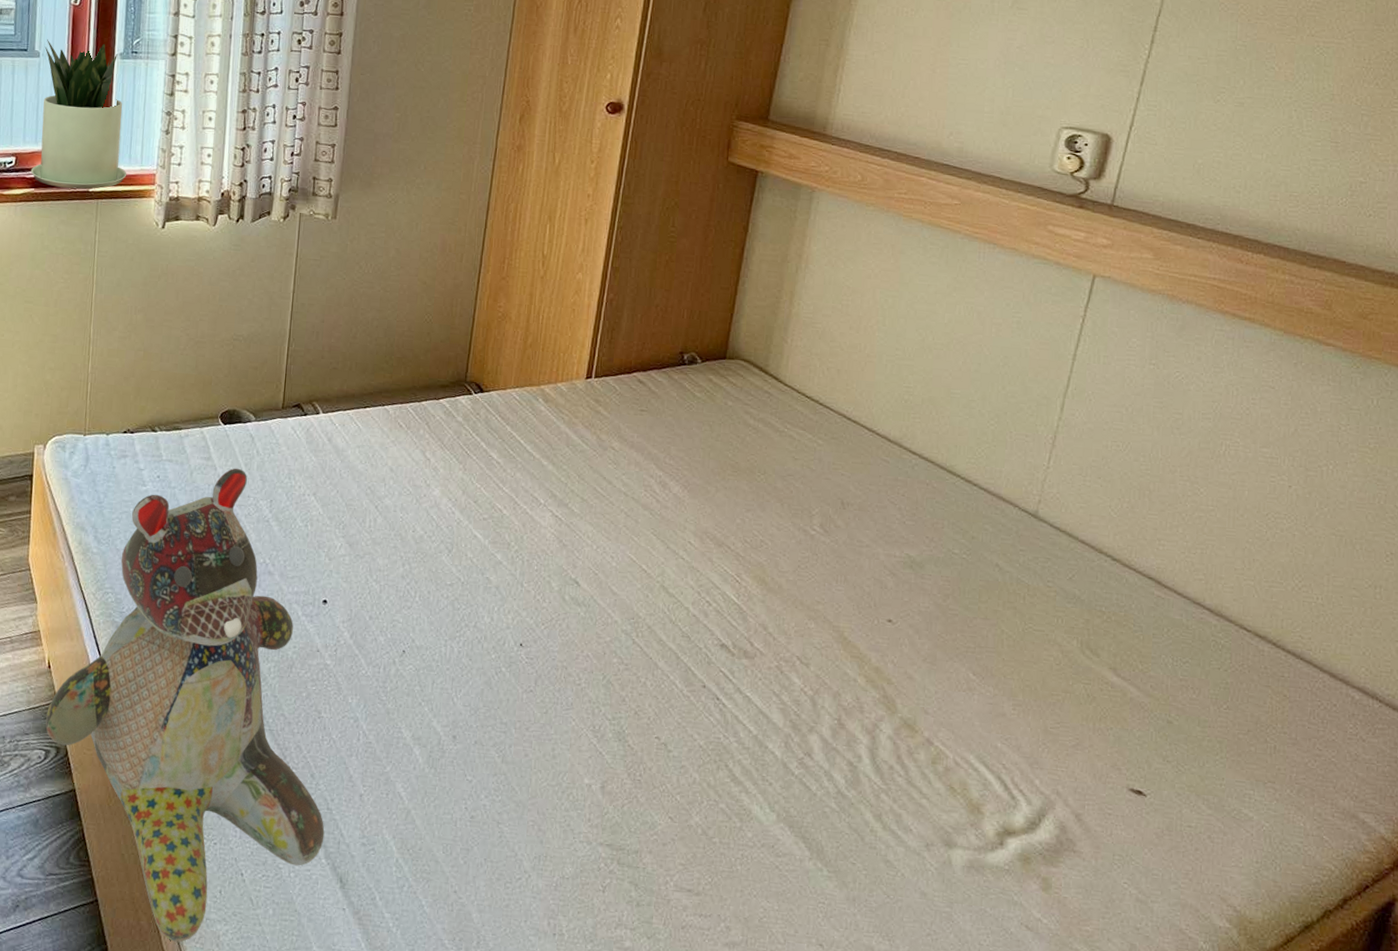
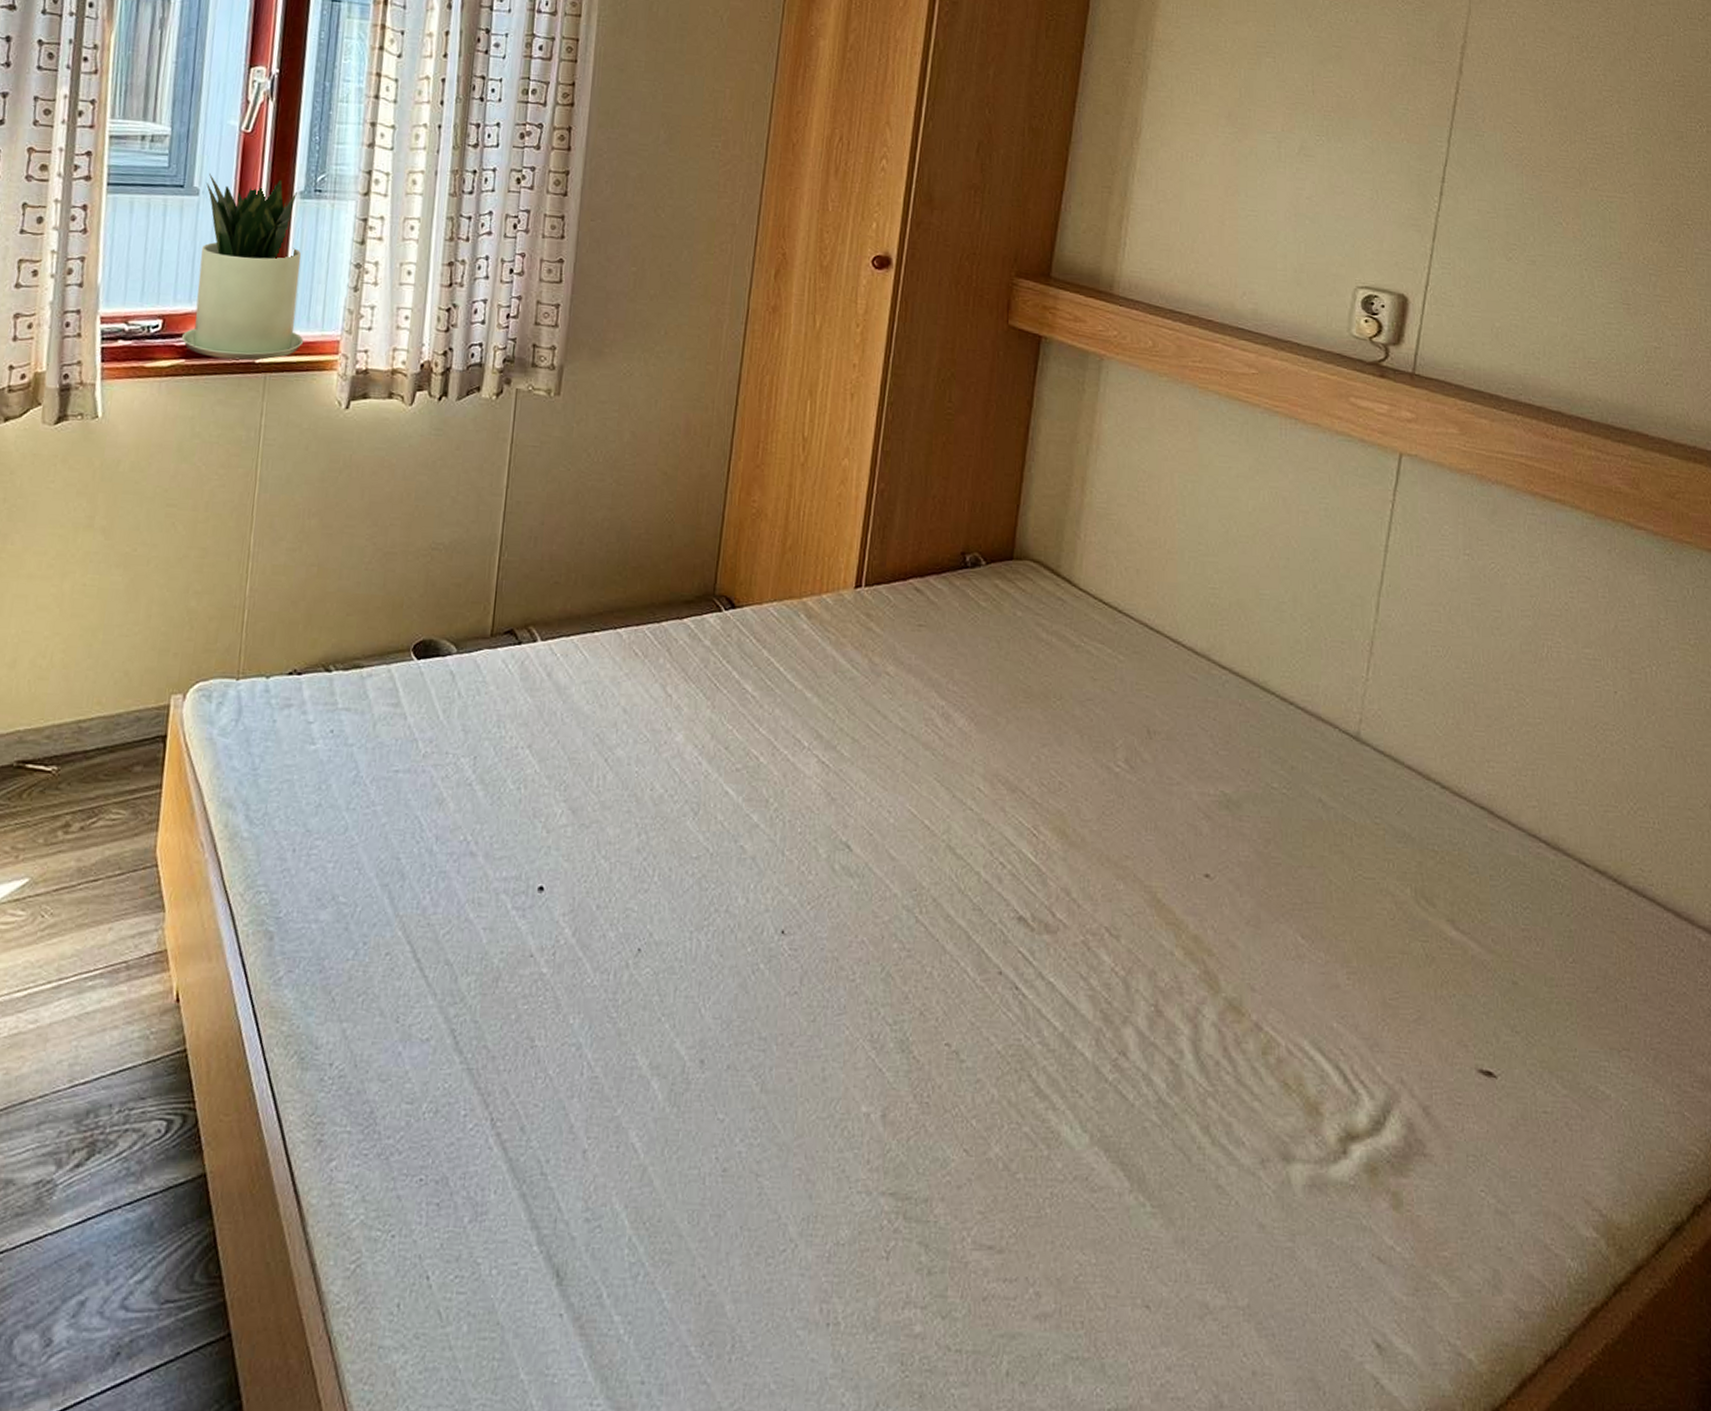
stuffed bear: present [45,468,325,943] -> none [168,716,537,1386]

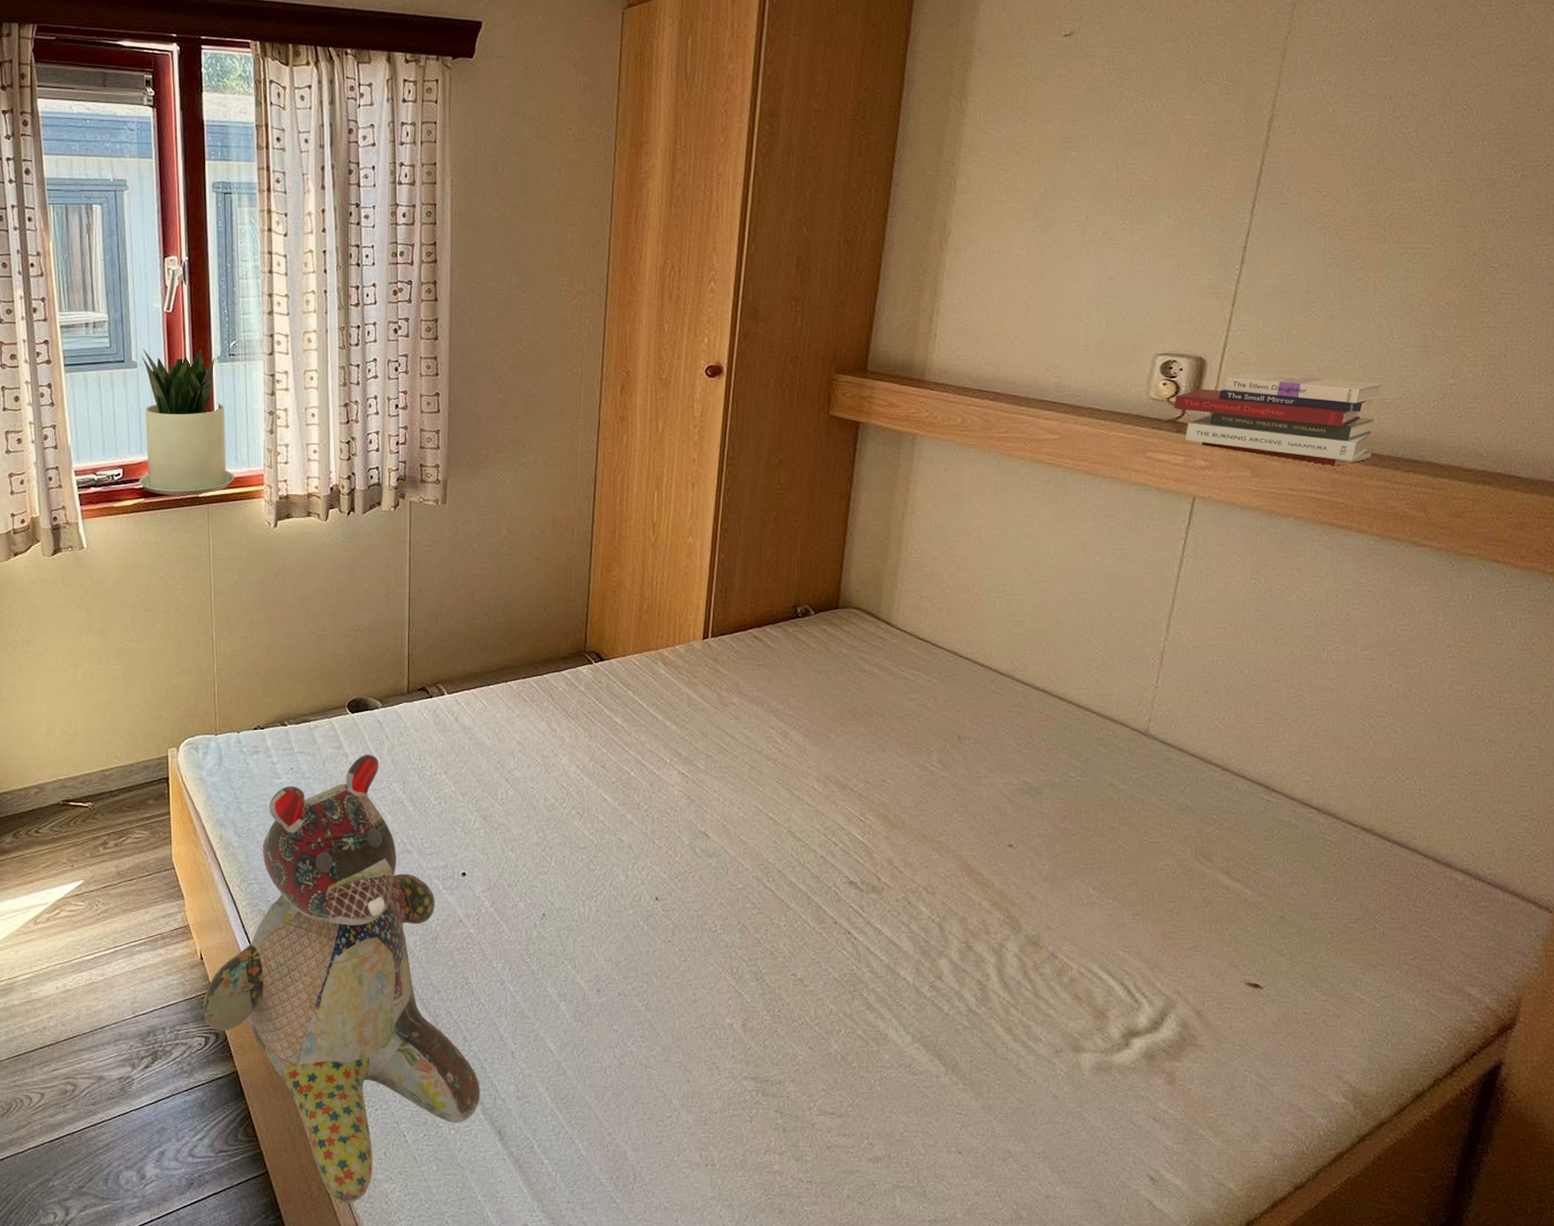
stuffed bear: none [168,716,537,1386] -> present [202,754,480,1204]
books: none [1377,316,1588,429] -> present [1174,372,1383,466]

